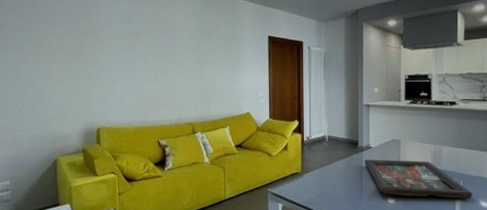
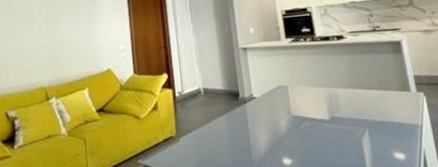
decorative tray: present [365,160,473,199] -> none [249,108,384,155]

